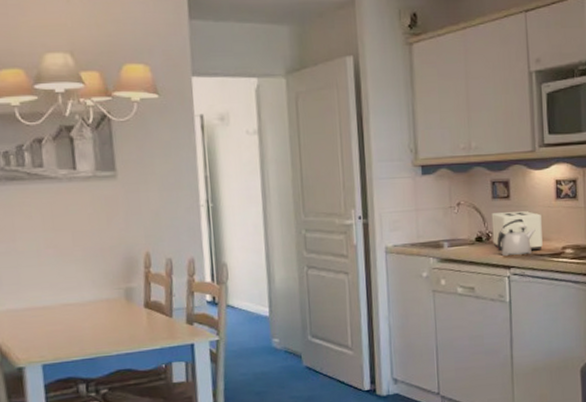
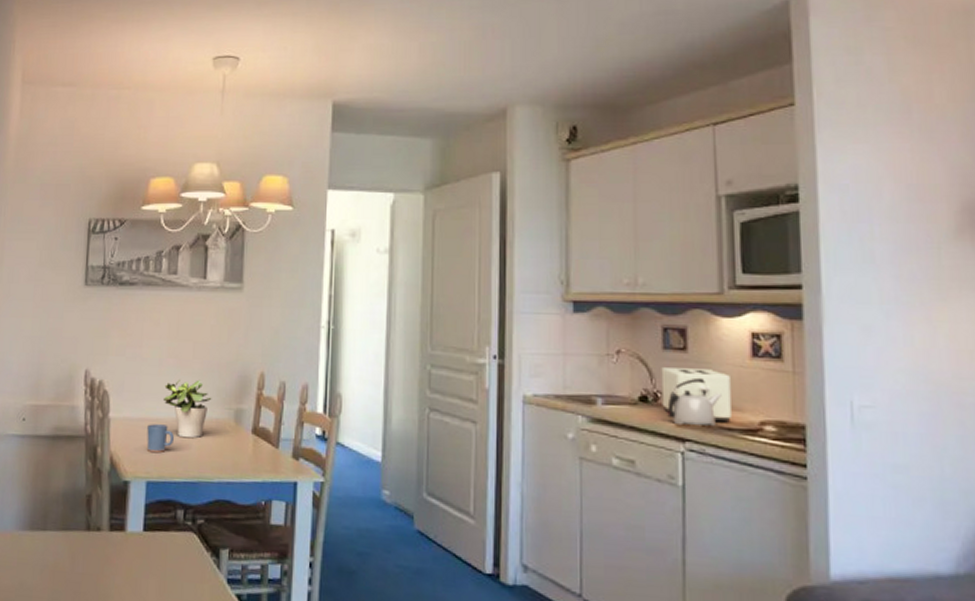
mug: none [34,311,66,337] -> present [146,424,175,452]
potted plant: none [47,265,100,321] -> present [162,379,212,438]

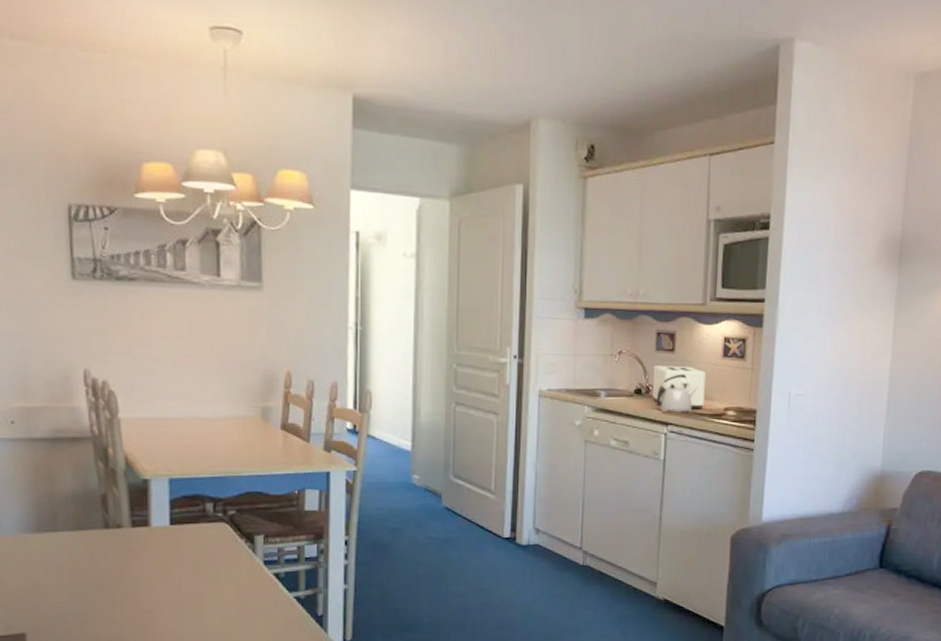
mug: present [146,424,175,452] -> none [165,423,198,450]
potted plant: present [162,379,212,438] -> none [180,378,236,436]

